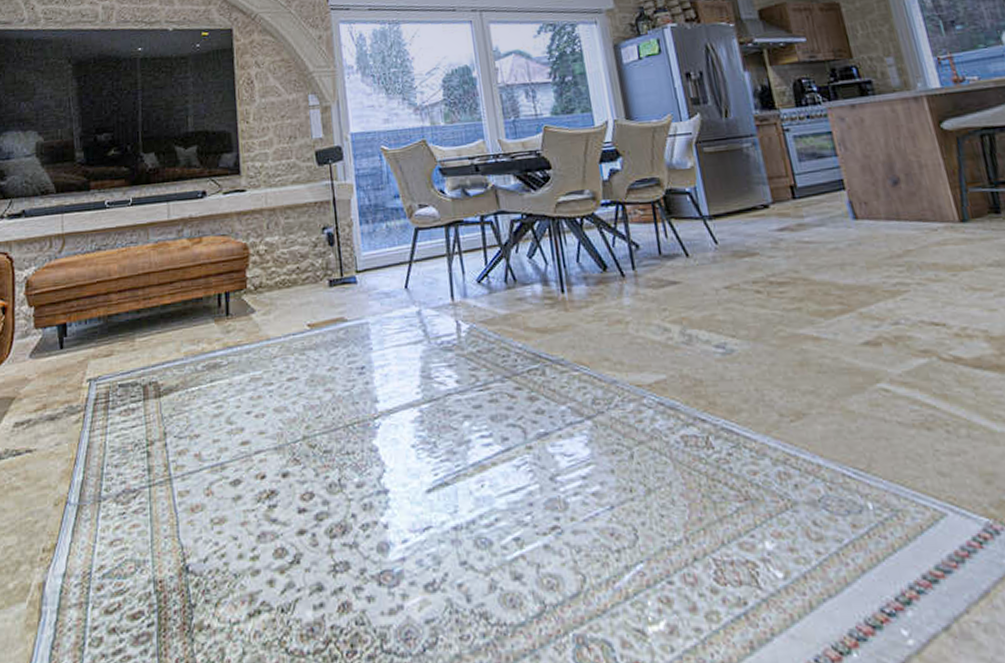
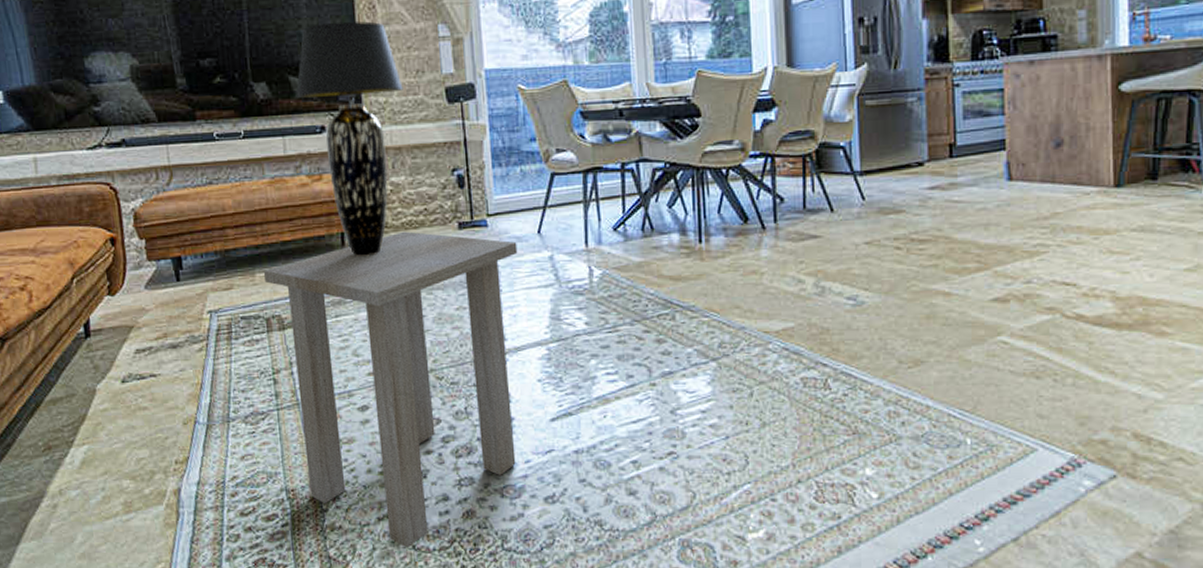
side table: none [143,290,393,652] -> present [263,231,518,548]
table lamp: none [181,95,277,318] -> present [296,21,403,256]

